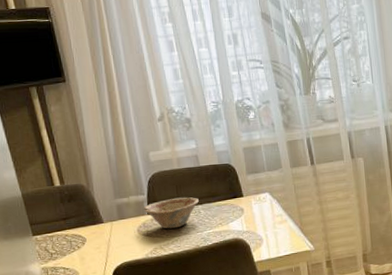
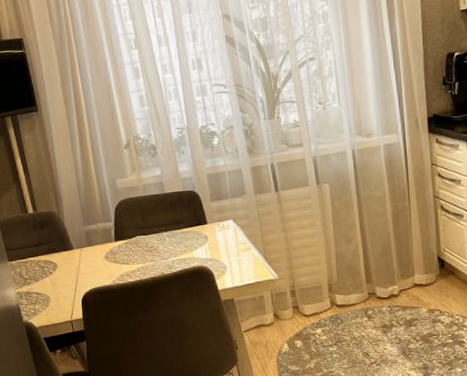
dish: present [143,197,199,229] -> none [110,224,164,256]

